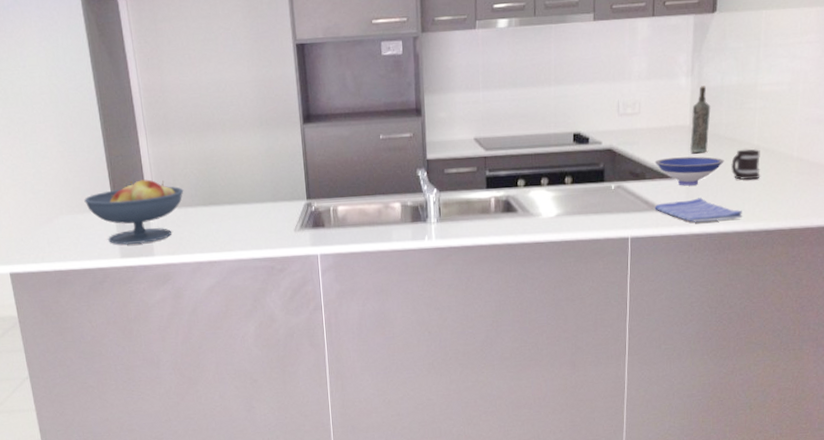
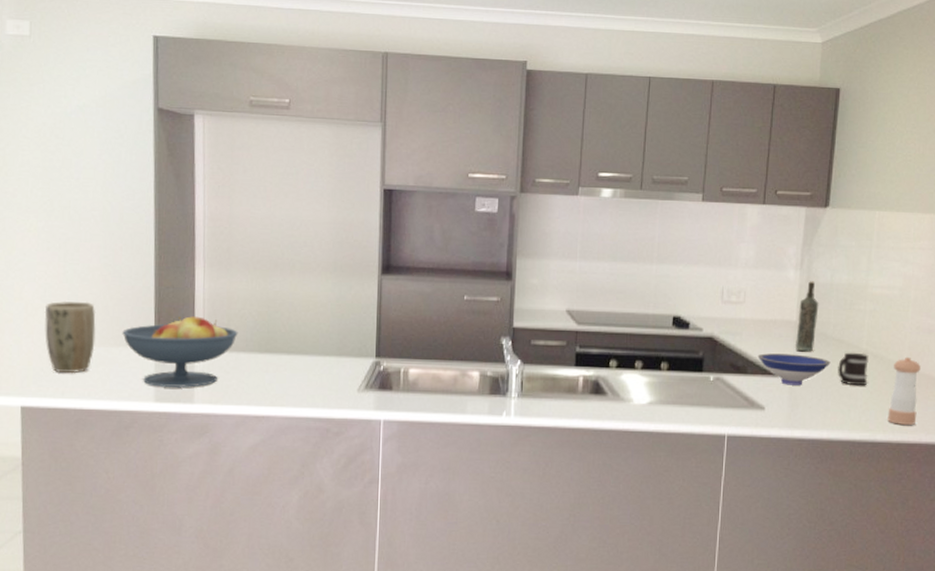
plant pot: none [15,176,64,241] -> present [44,300,96,374]
dish towel: present [654,198,742,222] -> none [755,399,847,427]
pepper shaker: none [780,147,810,212] -> present [887,356,920,425]

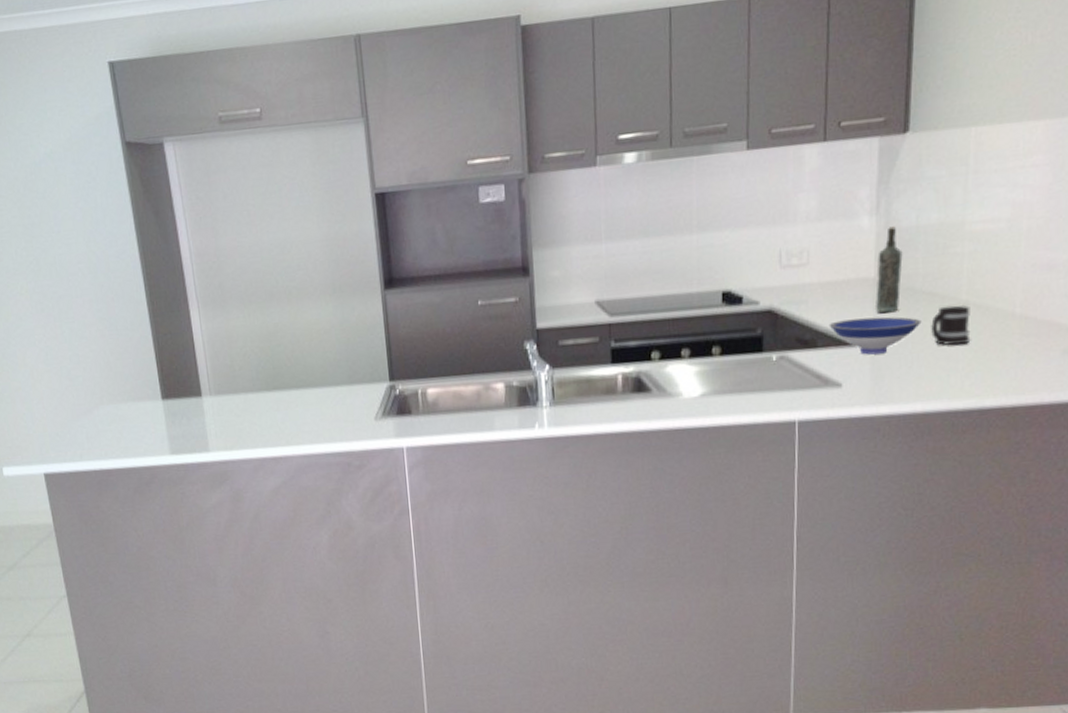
plant pot: present [44,300,96,374] -> none [49,359,104,435]
fruit bowl: present [122,316,238,388] -> none [128,360,243,439]
pepper shaker: present [887,356,920,425] -> none [998,302,1039,385]

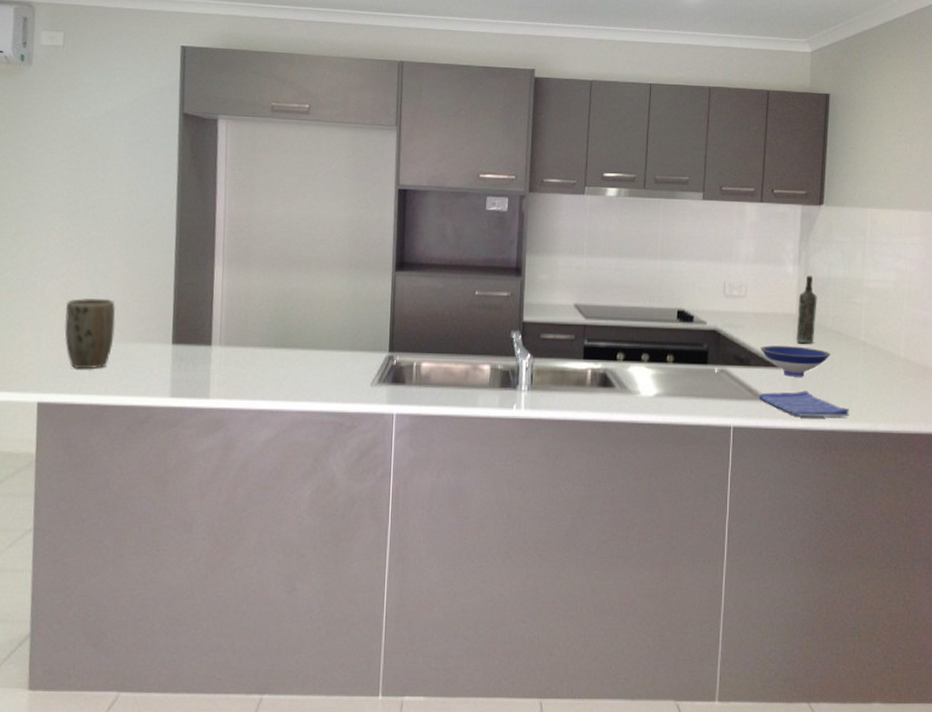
plant pot: none [49,359,104,435] -> present [64,297,116,370]
dish towel: none [829,369,947,401] -> present [759,391,849,417]
mug: present [931,304,971,346] -> none [838,344,867,377]

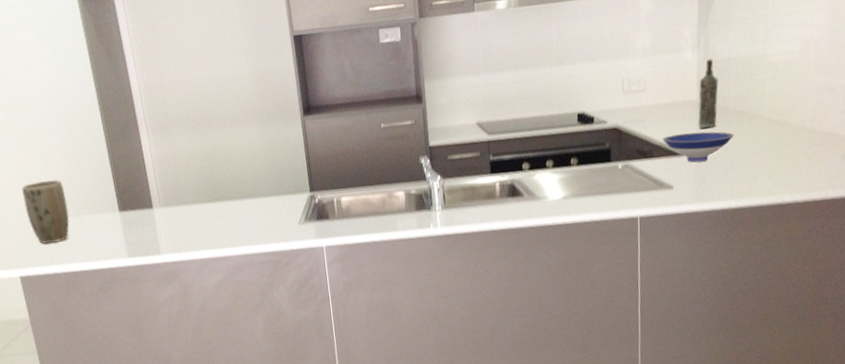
dish towel: present [759,391,849,417] -> none [663,174,754,199]

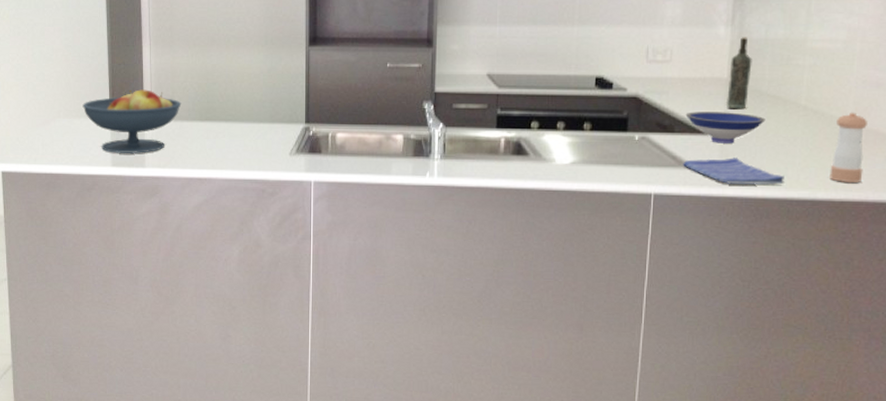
plant pot: present [21,179,70,244] -> none [17,79,60,143]
fruit bowl: none [89,178,188,244] -> present [82,89,182,154]
dish towel: none [663,174,754,199] -> present [683,157,784,185]
pepper shaker: none [793,118,824,185] -> present [829,112,867,183]

